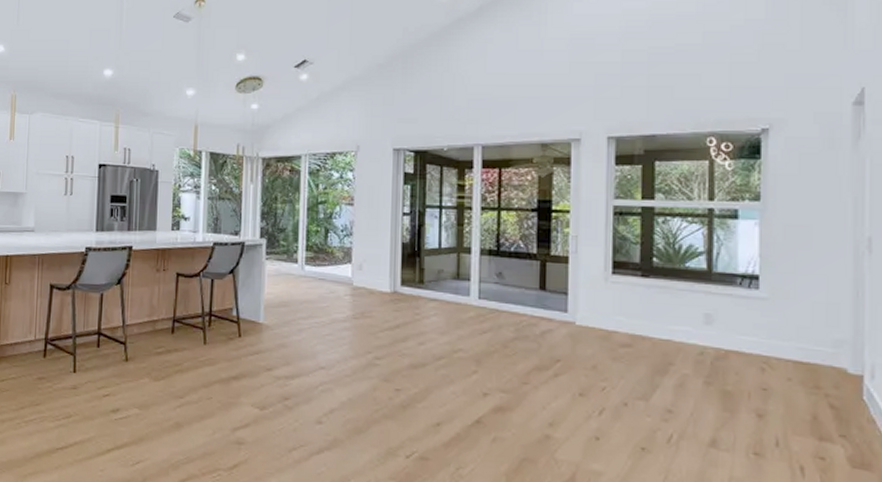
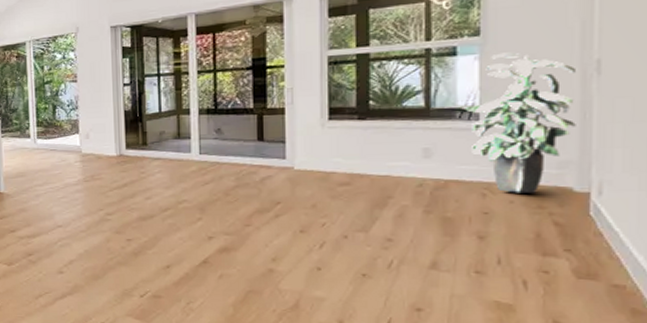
indoor plant: none [742,221,850,372] -> present [461,52,576,193]

